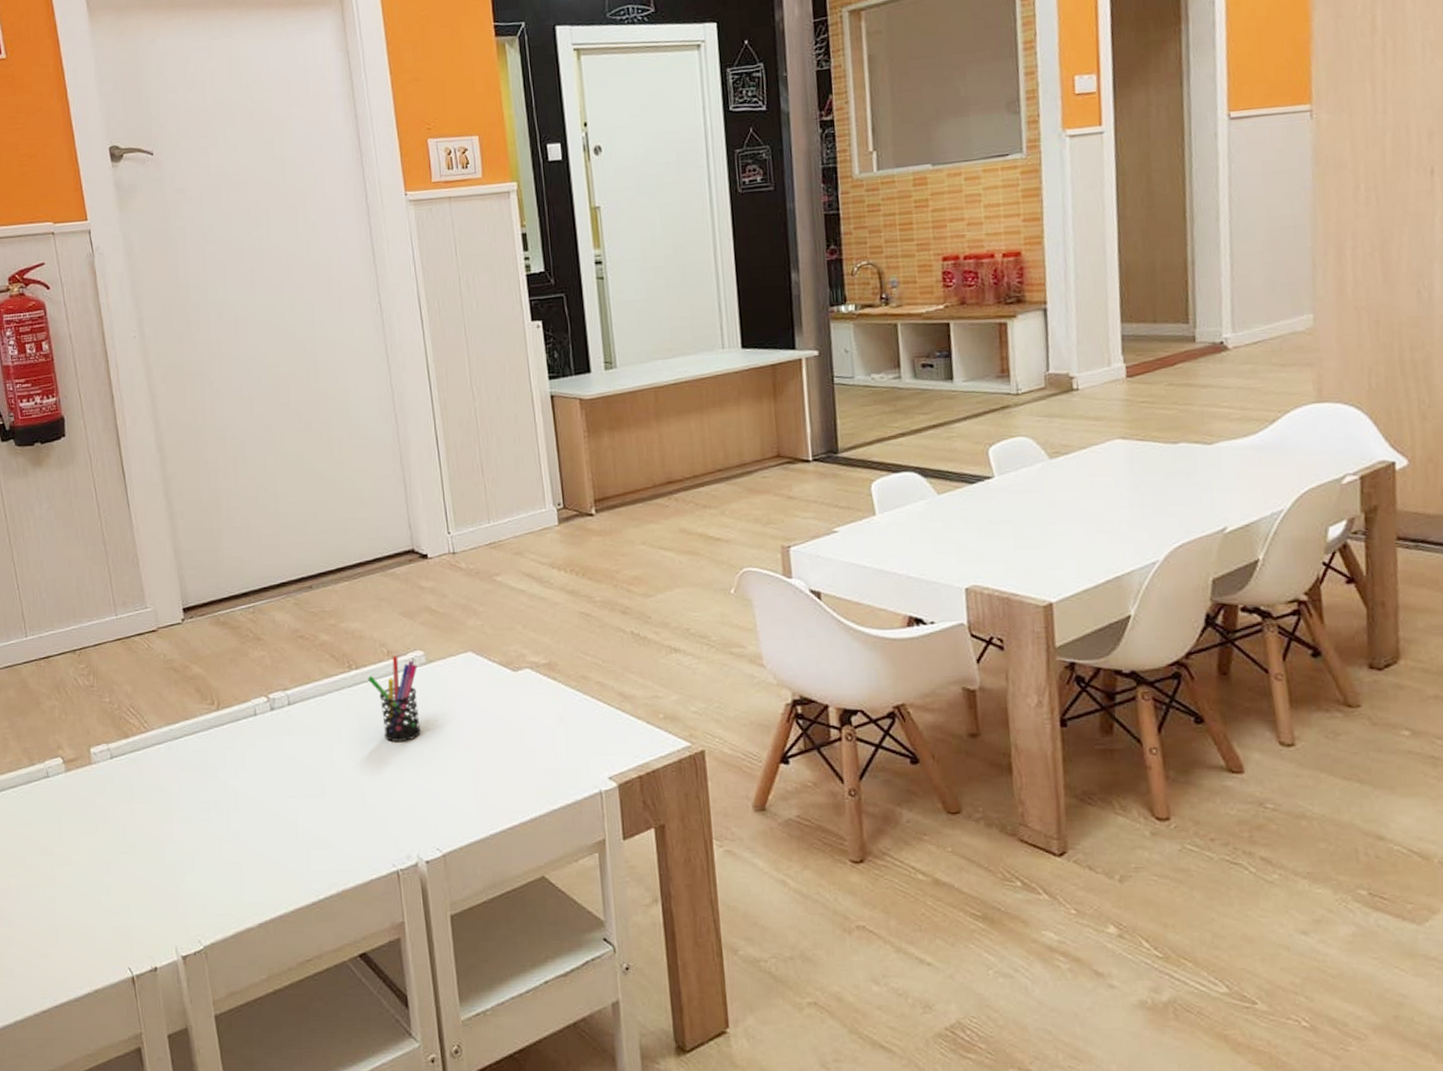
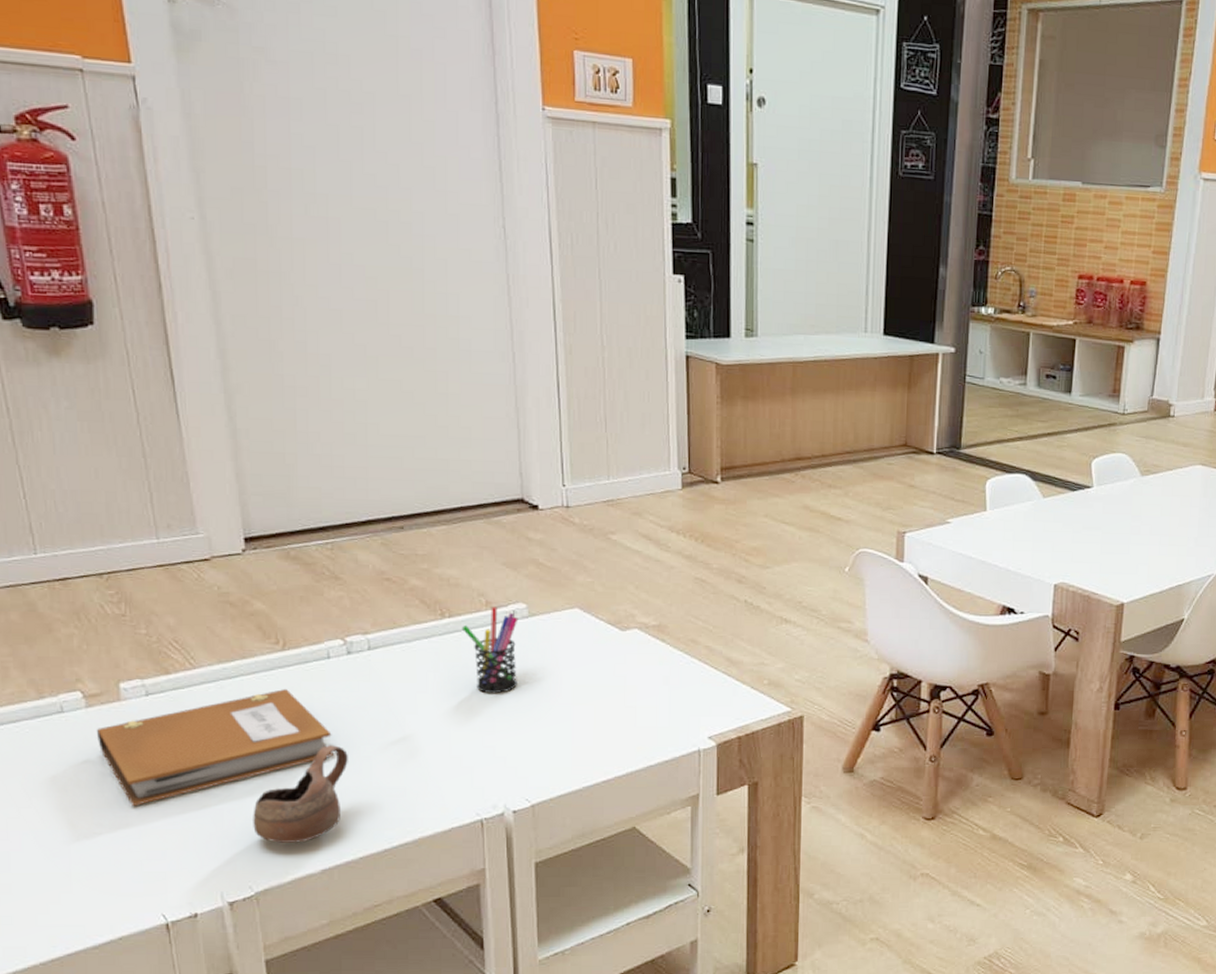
notebook: none [73,747,264,864] -> present [96,689,334,807]
cup: none [199,799,277,897] -> present [253,745,348,843]

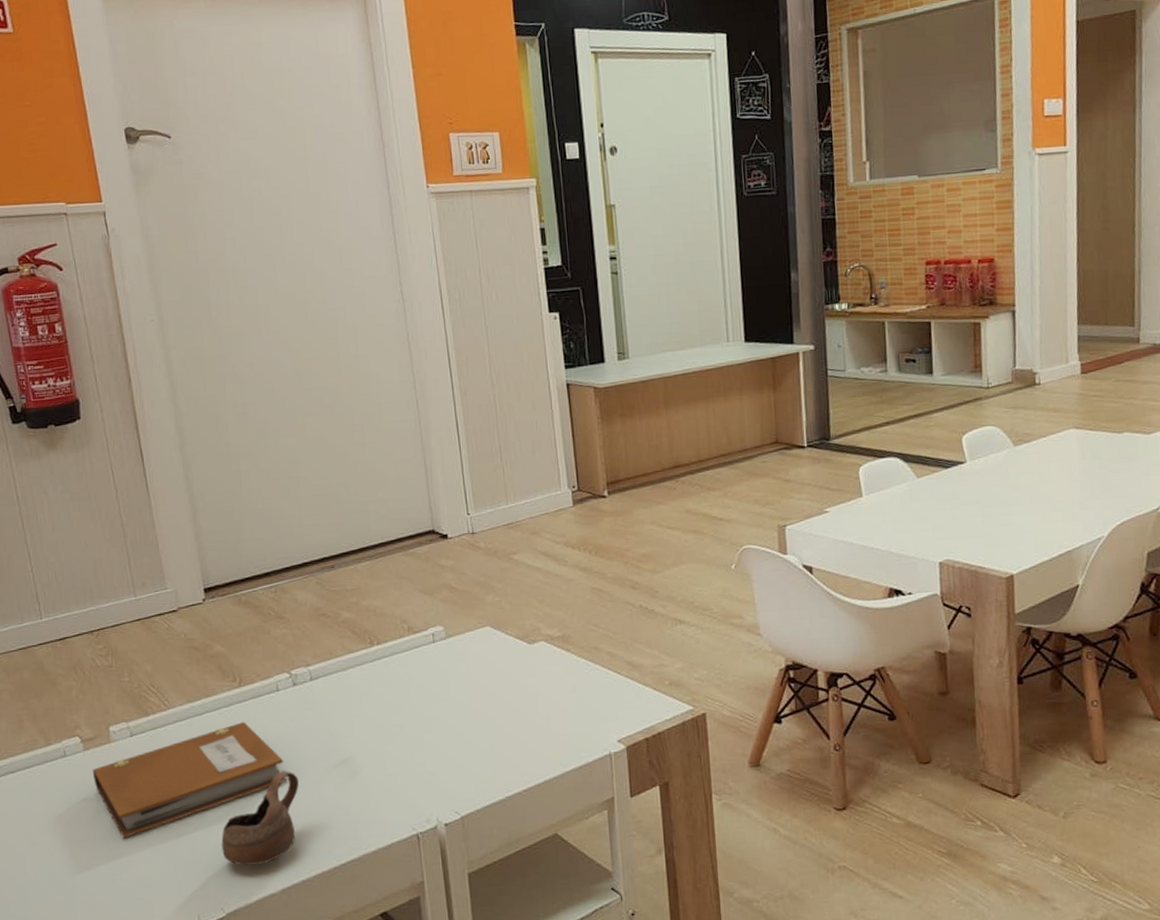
pen holder: present [461,606,519,693] -> none [388,631,441,713]

